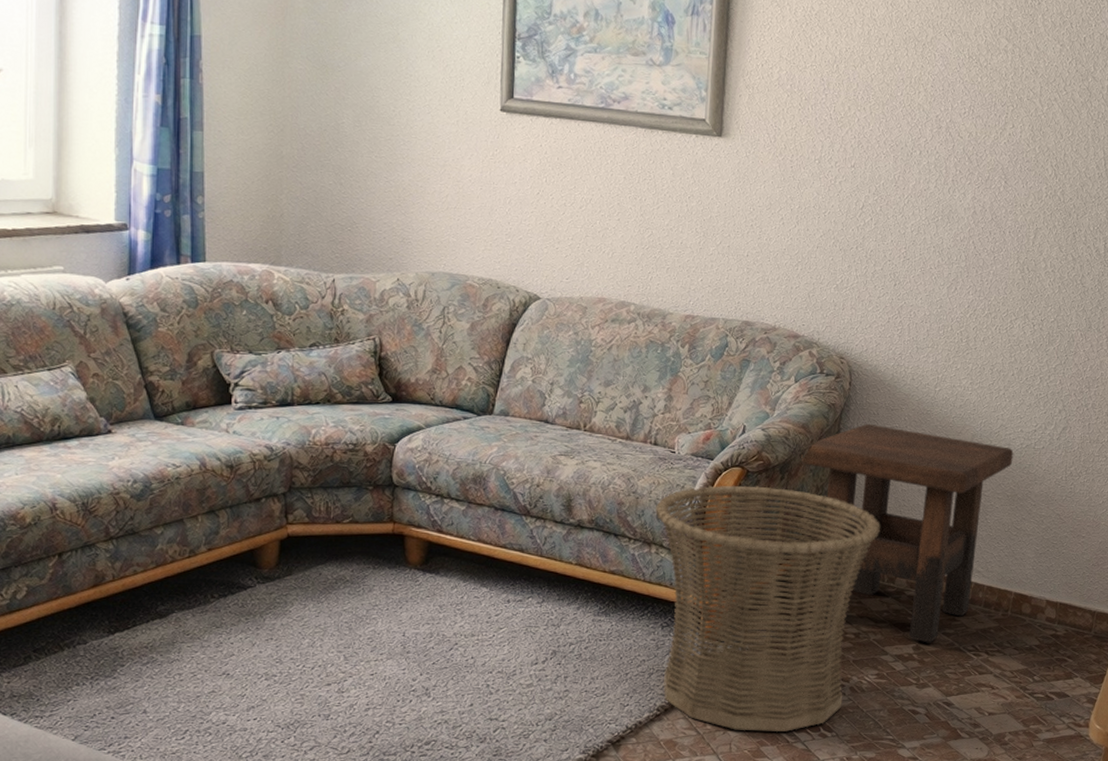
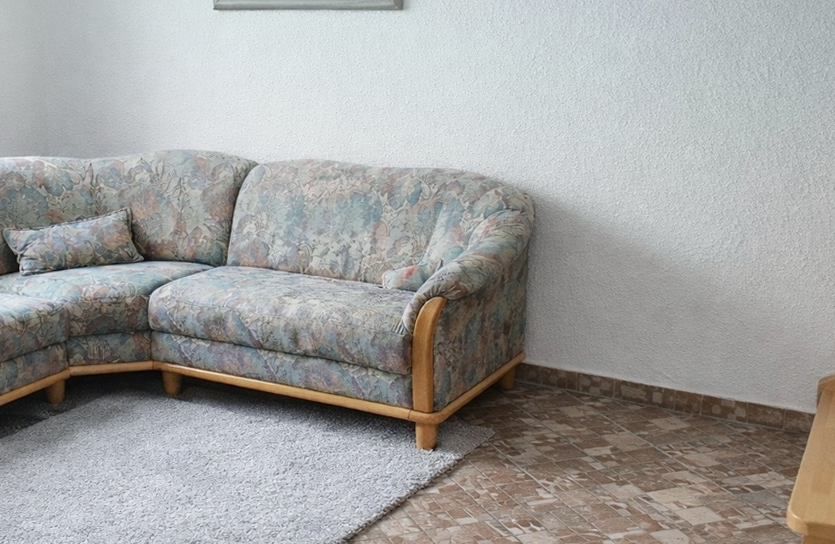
basket: present [655,485,880,731] -> none [369,312,572,527]
side table: present [801,423,1014,643] -> none [495,250,693,444]

